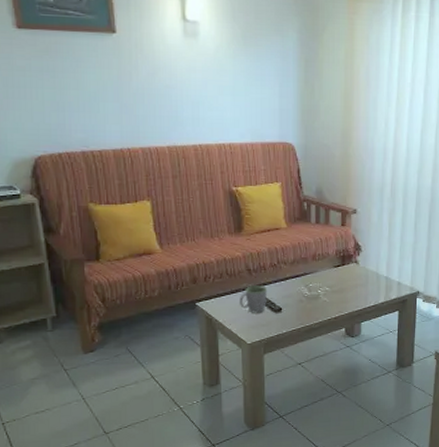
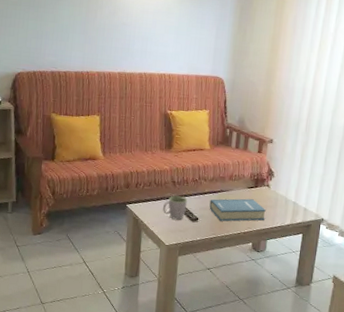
hardback book: none [293,279,357,308] -> present [209,198,266,222]

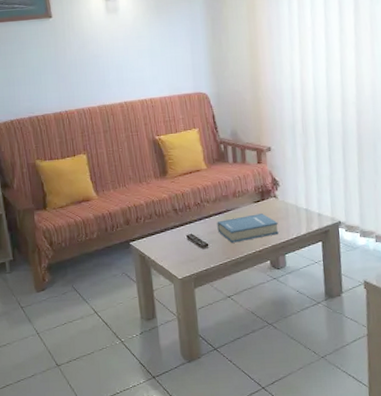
mug: present [163,195,188,220] -> none [169,223,194,250]

